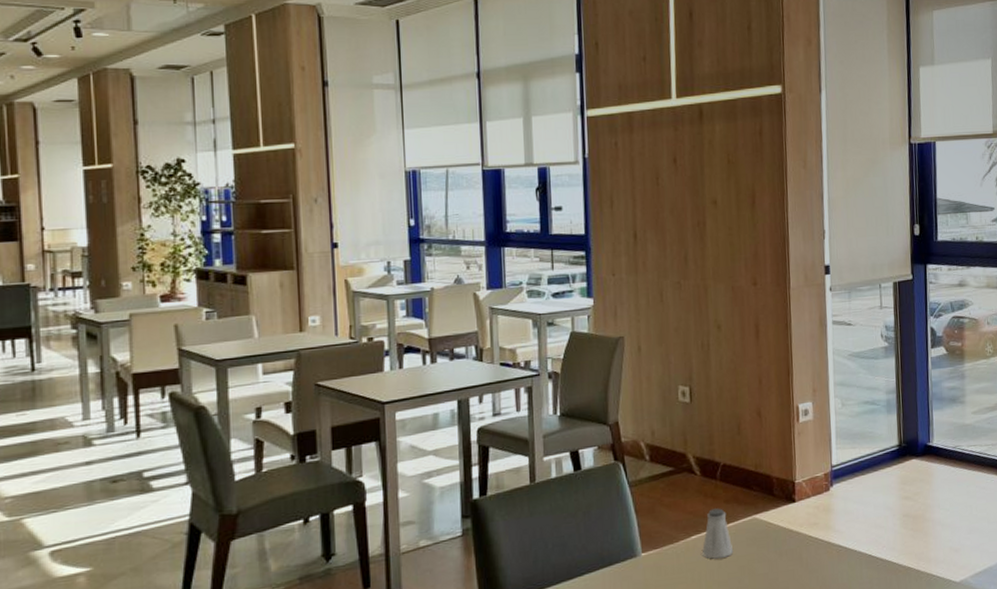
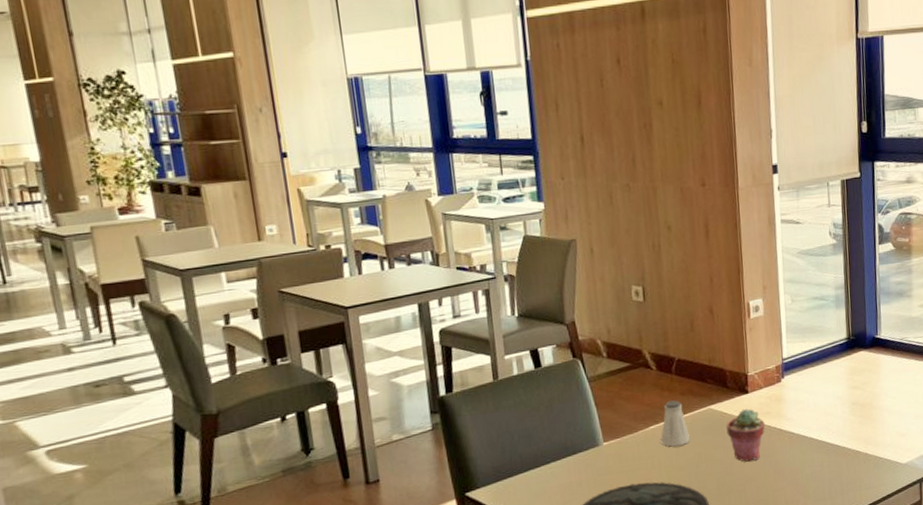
potted succulent: none [771,518,813,577] -> present [726,408,766,462]

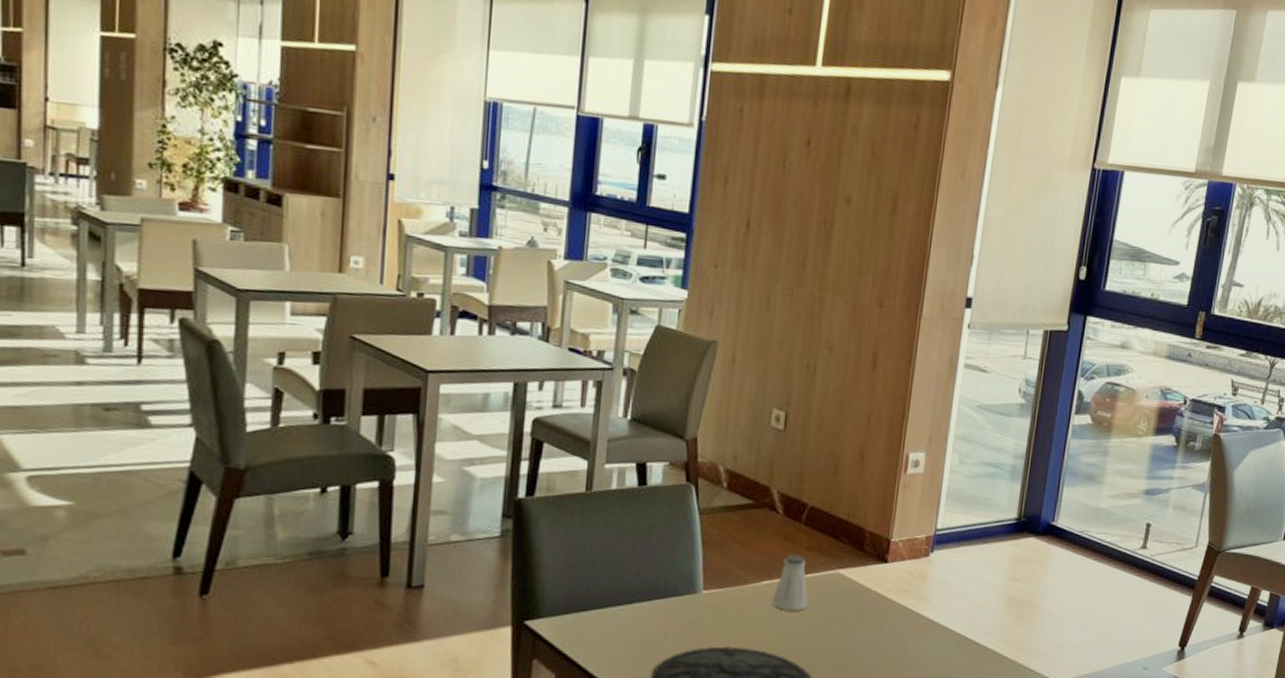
potted succulent: present [726,408,766,462] -> none [852,580,901,645]

